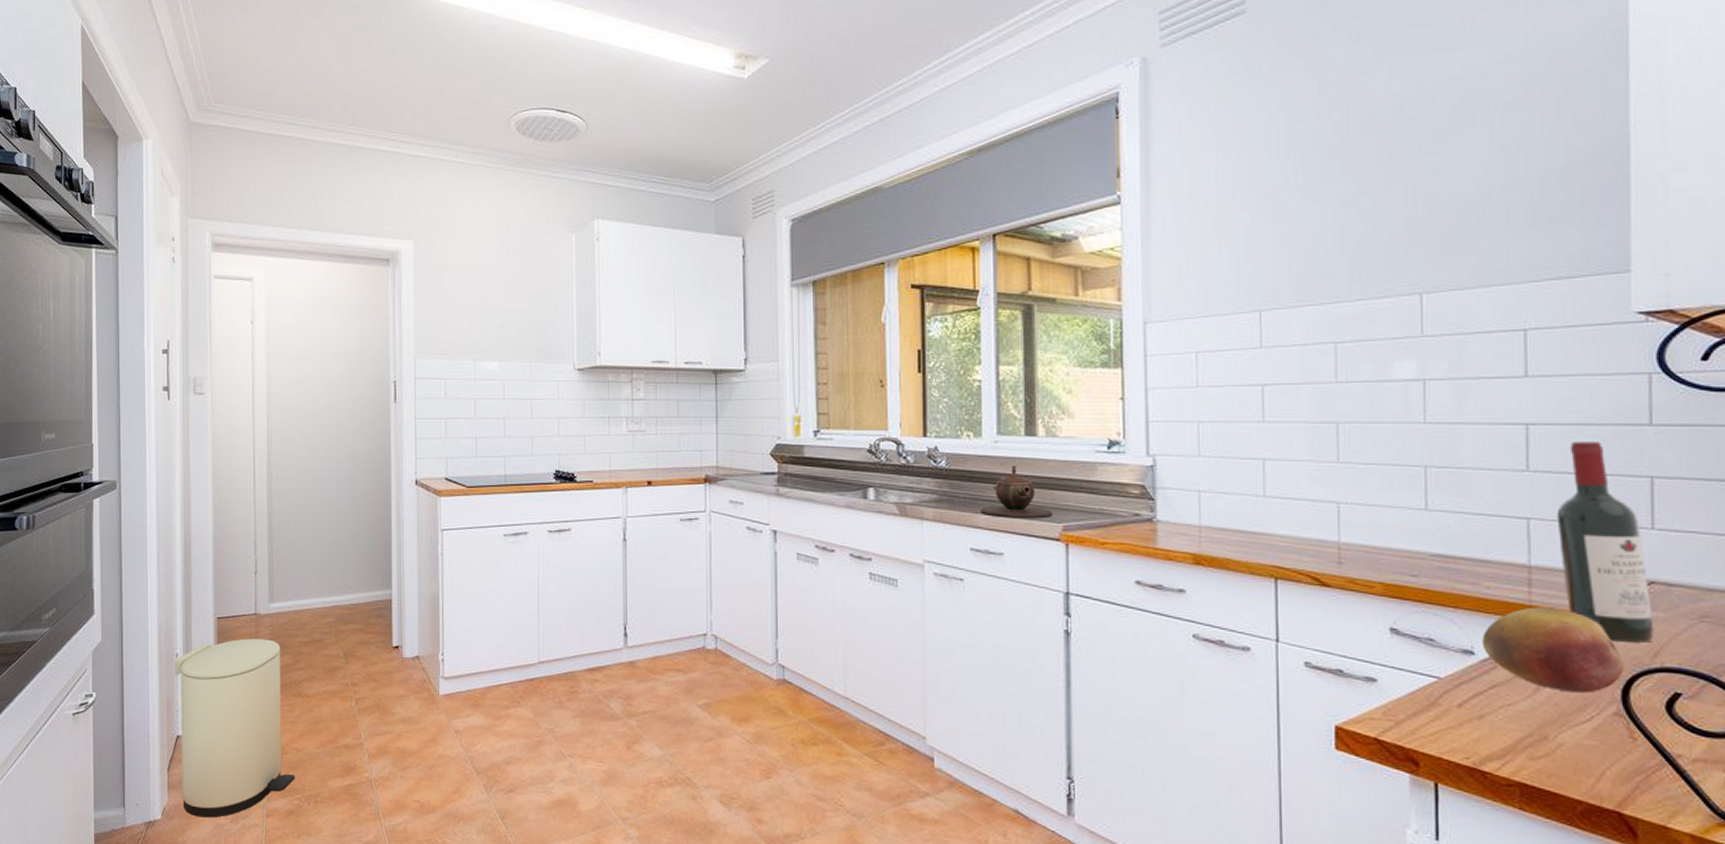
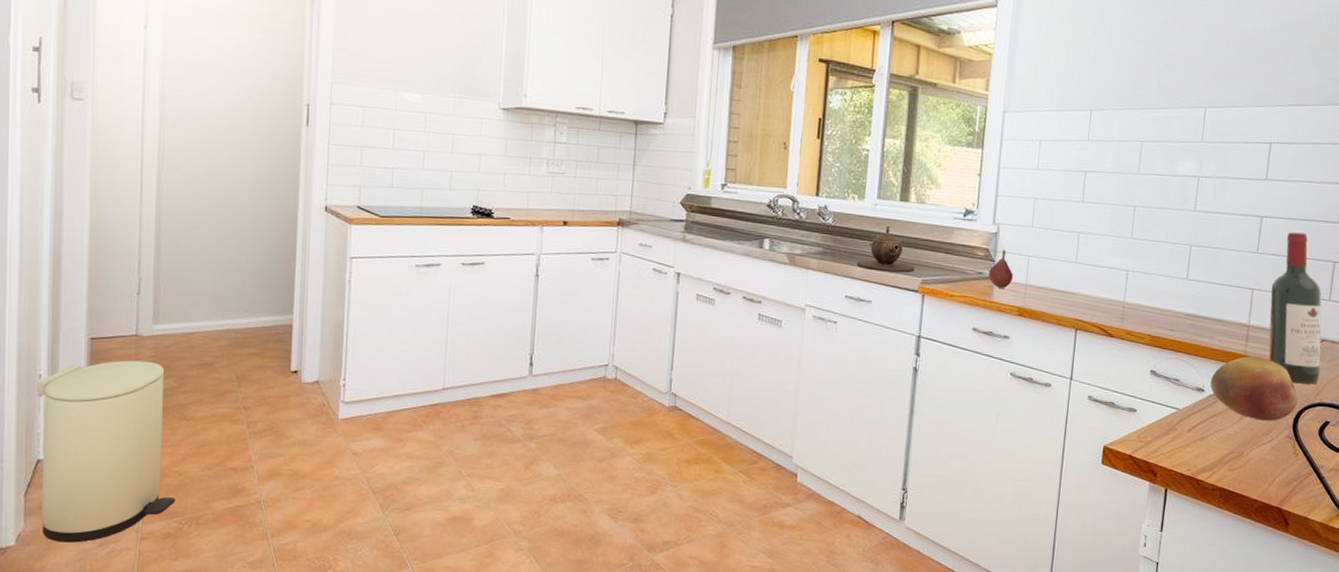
fruit: none [1149,485,1182,532] -> present [989,250,1014,288]

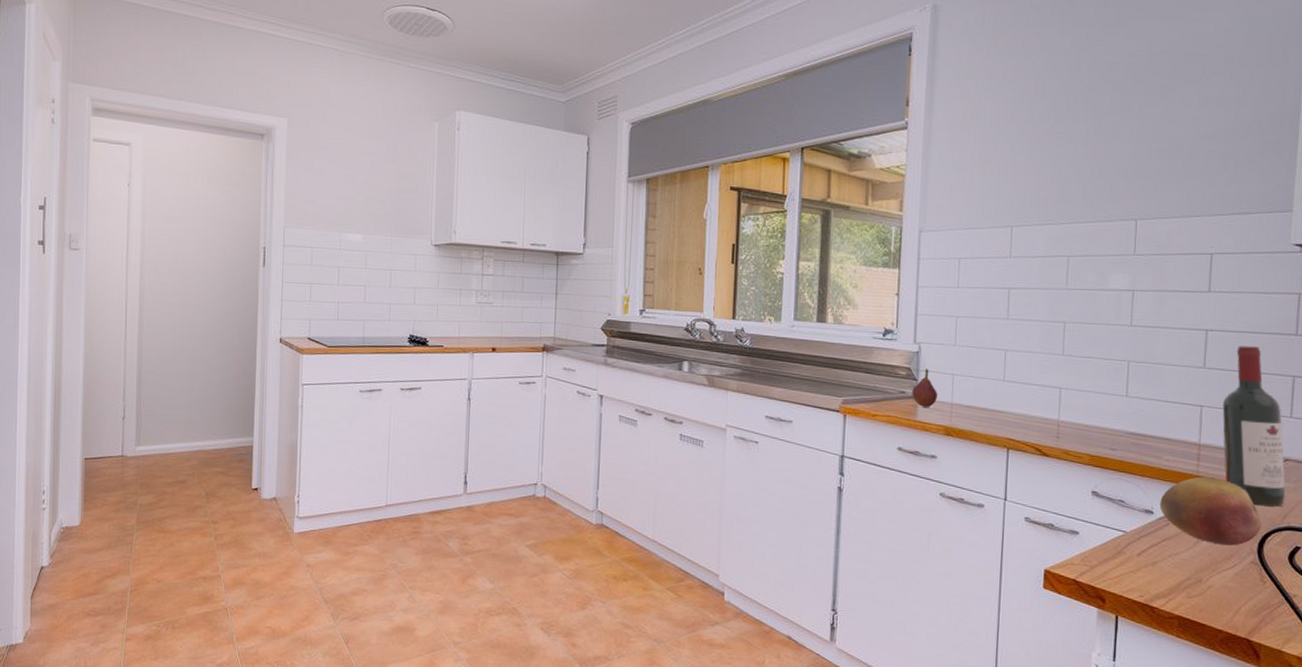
pedal bin: present [37,360,176,543] -> none [41,478,155,642]
teapot: present [856,225,915,273] -> none [775,346,835,393]

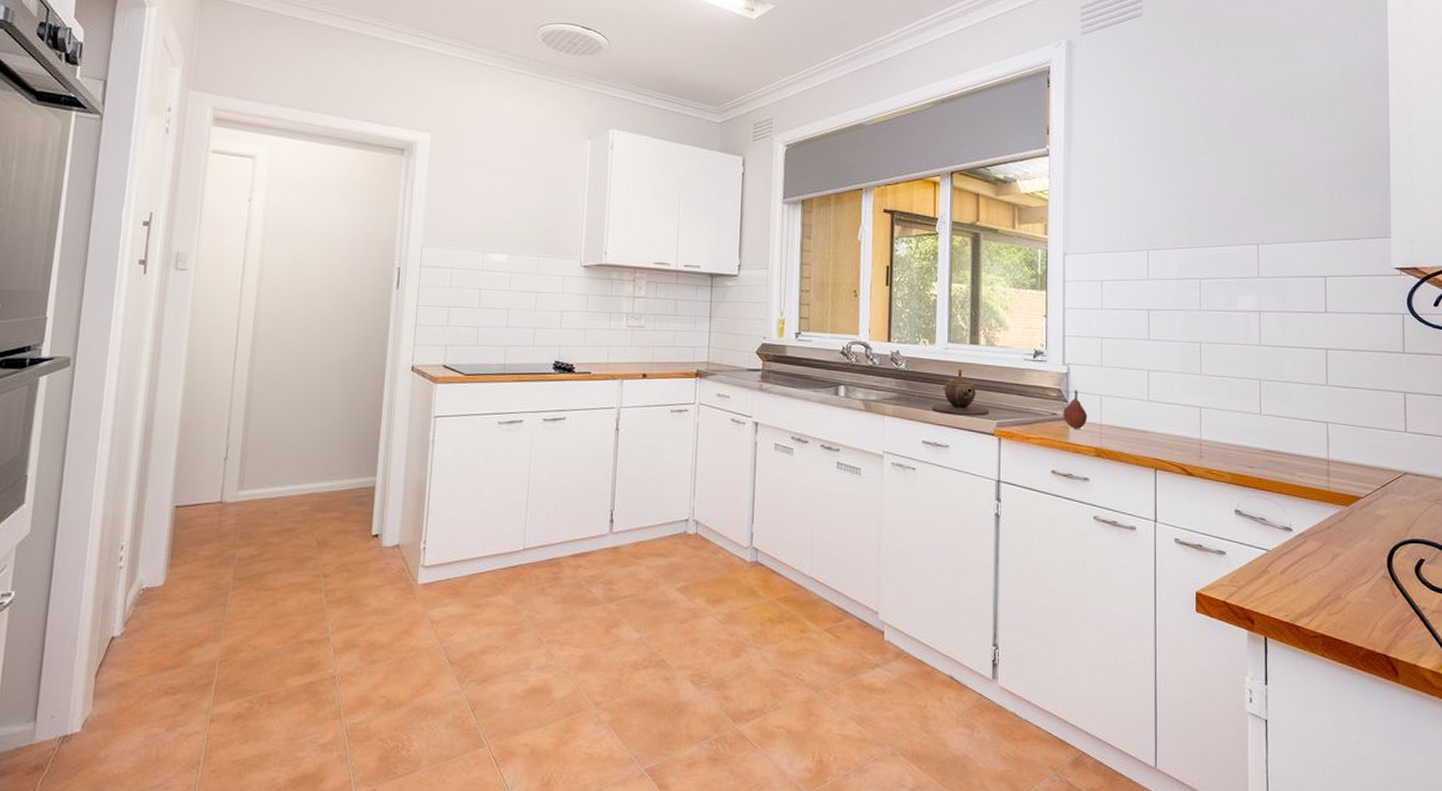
teapot: none [775,346,835,393] -> present [931,369,989,416]
fruit: present [1159,477,1262,546] -> none [1297,492,1389,560]
wine bottle: present [1222,346,1286,507] -> none [1346,364,1407,520]

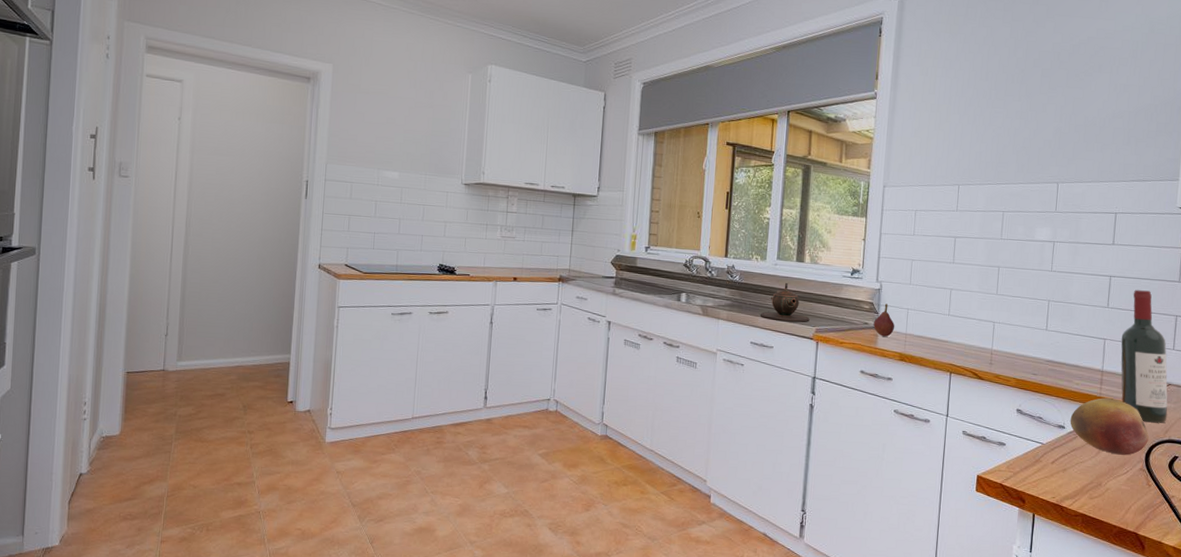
fruit: none [1297,492,1389,560] -> present [1070,398,1149,455]
wine bottle: none [1346,364,1407,520] -> present [1120,290,1168,423]

